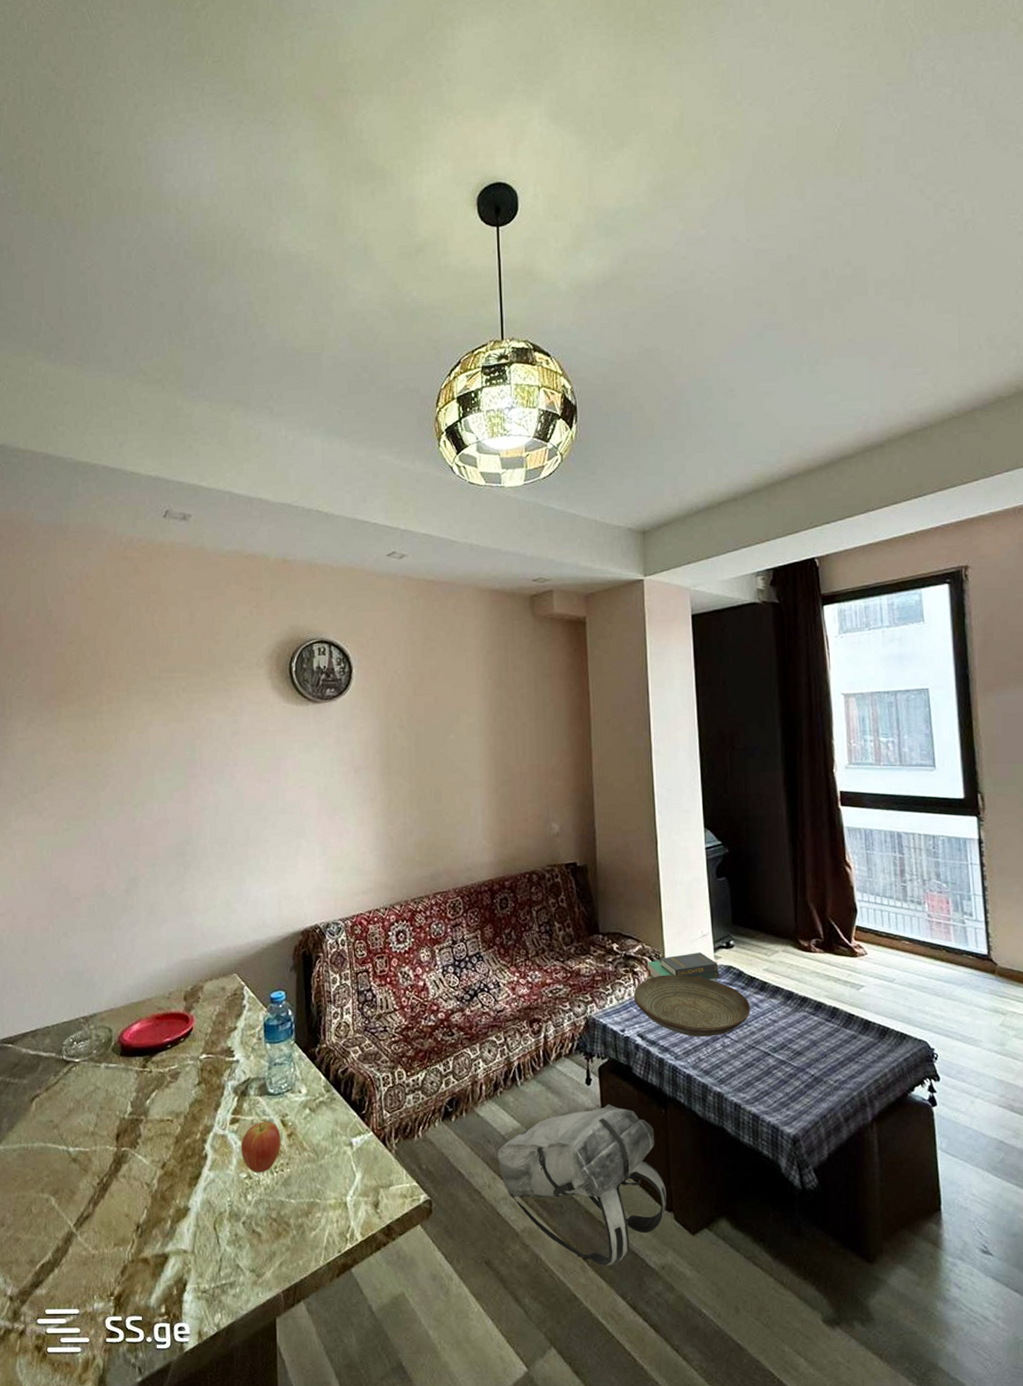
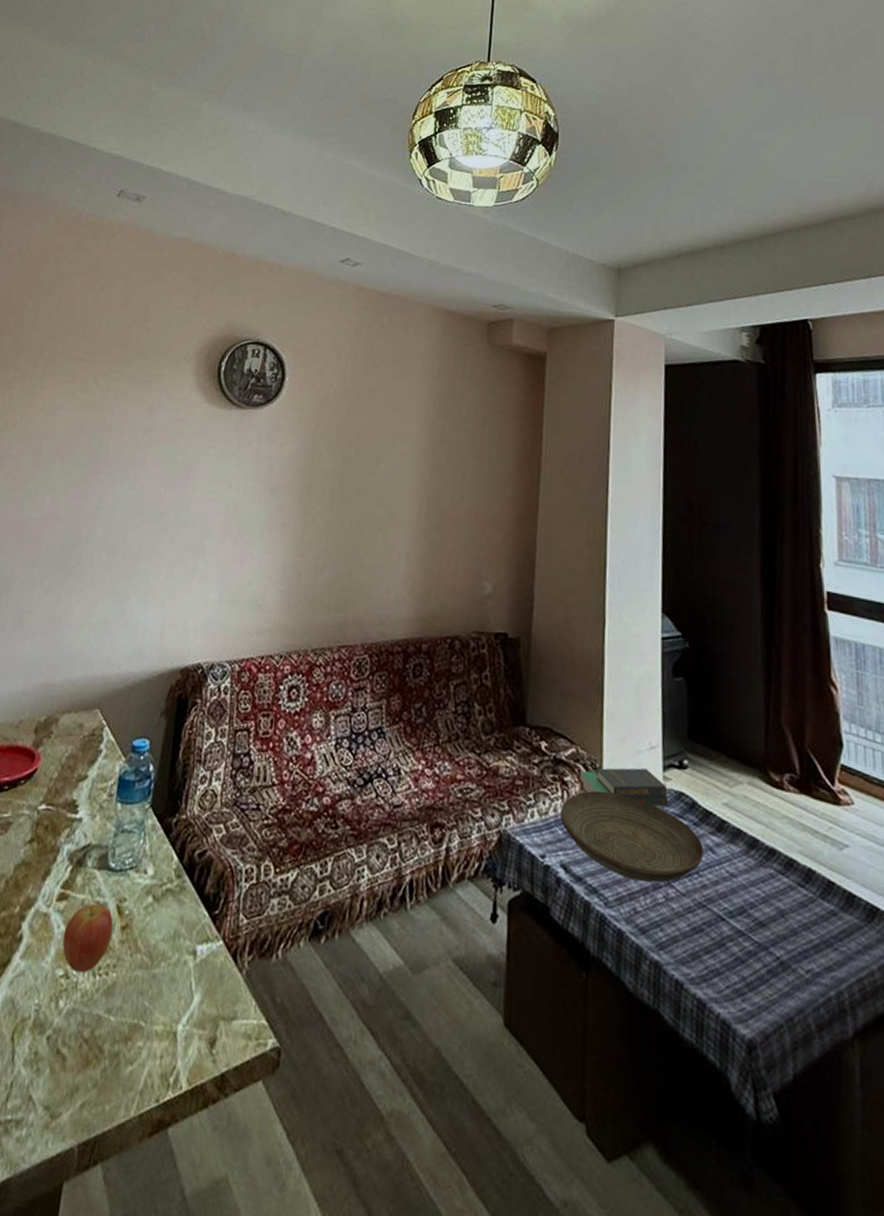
backpack: present [498,1104,667,1266] -> none [370,953,579,1188]

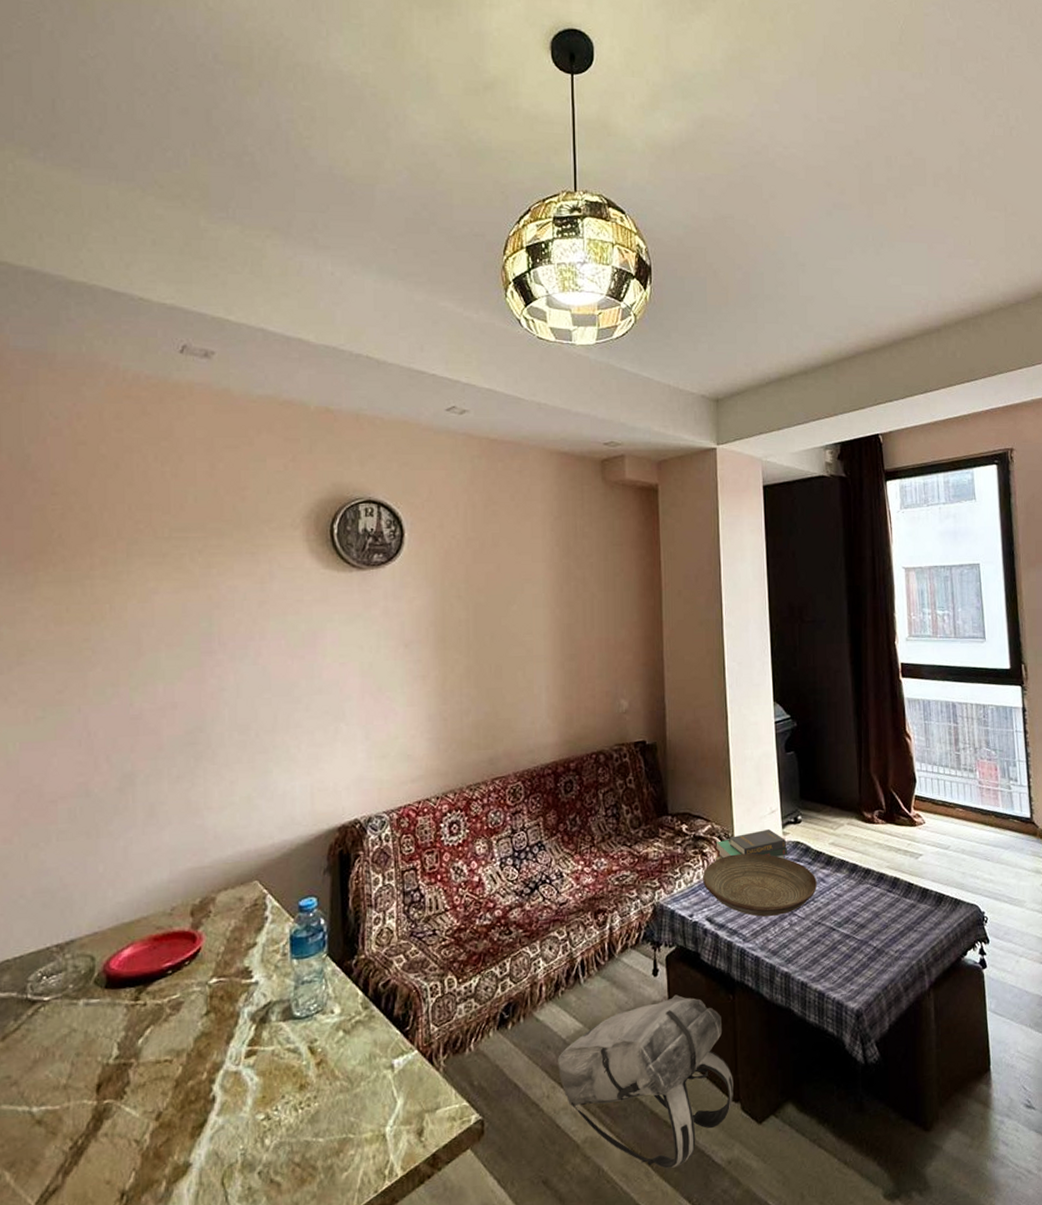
fruit: present [62,903,114,973] -> none [258,1049,308,1112]
backpack: none [370,953,579,1188] -> present [558,994,734,1169]

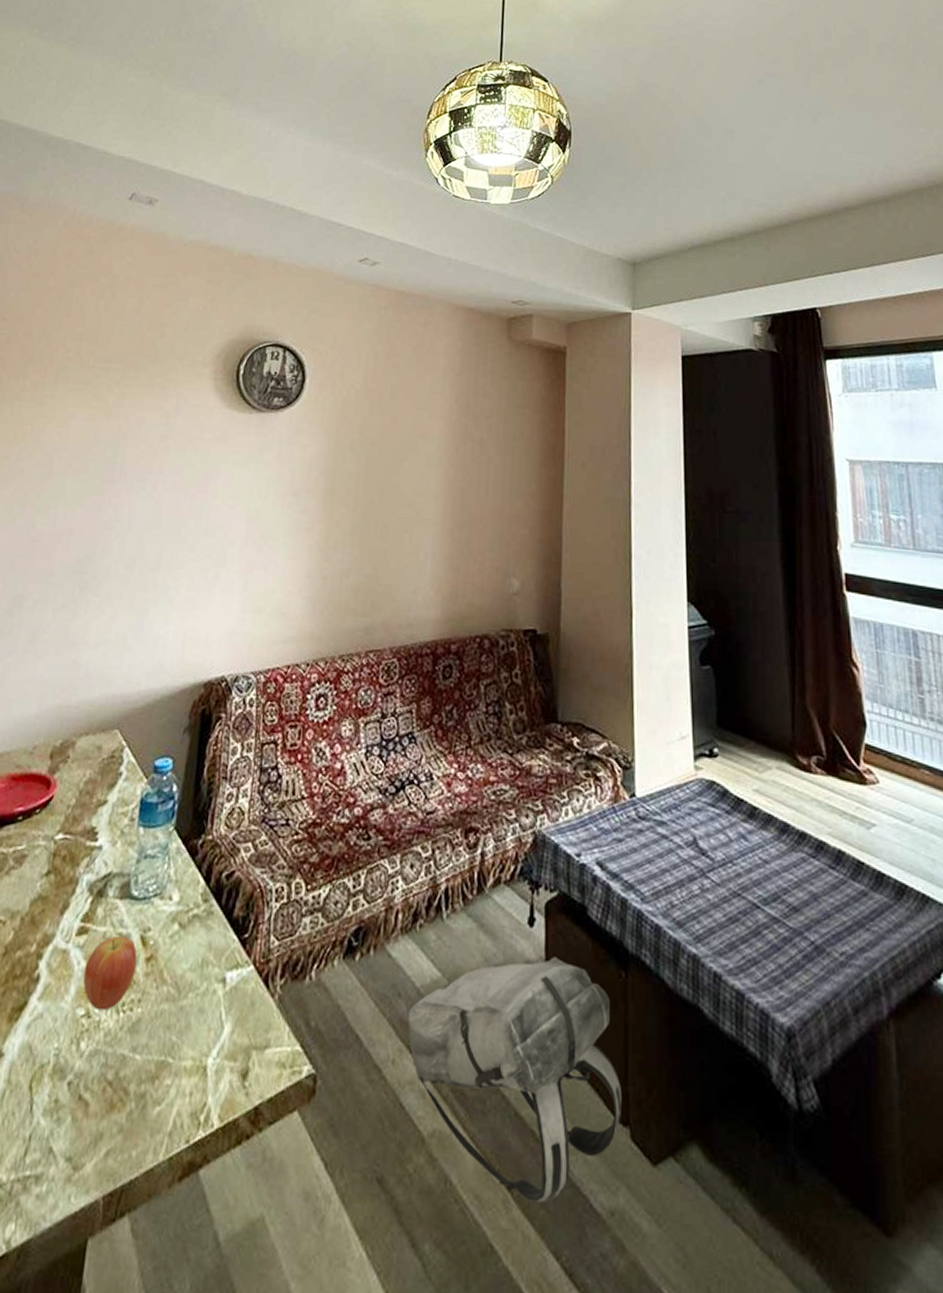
fruit: none [258,1049,308,1112] -> present [83,935,138,1011]
decorative bowl: present [702,853,818,917] -> none [594,784,738,875]
books: present [715,829,788,861] -> none [610,759,701,800]

